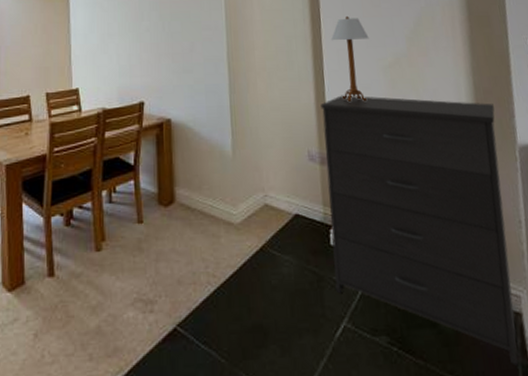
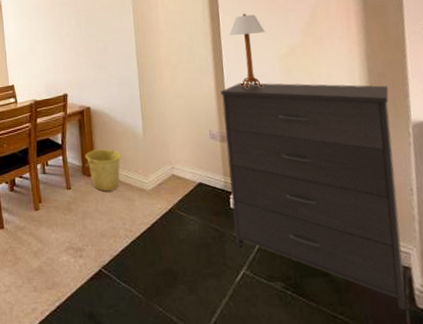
bucket: none [161,172,207,226] -> present [85,149,122,192]

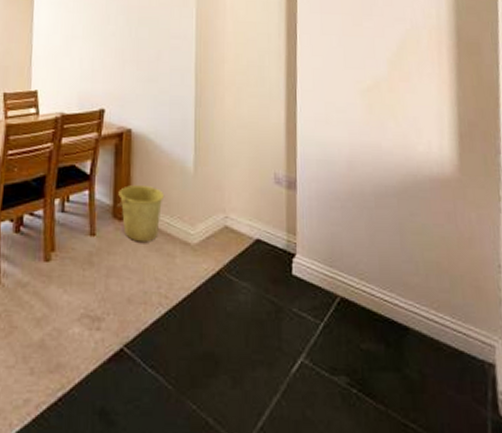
dresser: present [220,82,406,311] -> none [291,117,488,420]
table lamp: present [229,13,265,88] -> none [306,33,348,125]

